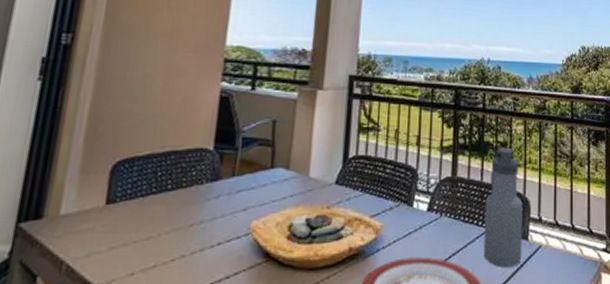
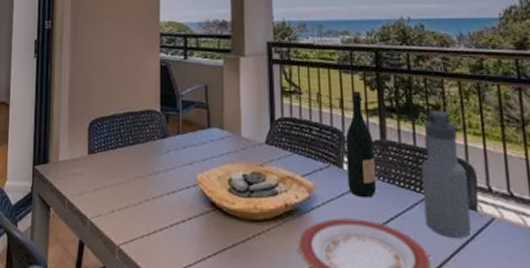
wine bottle: none [416,127,445,236] -> present [345,90,377,198]

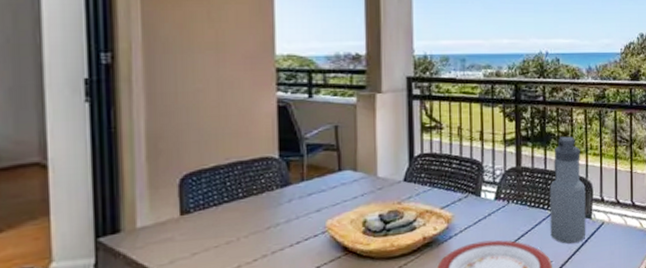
wine bottle: present [345,90,377,198] -> none [484,122,511,221]

